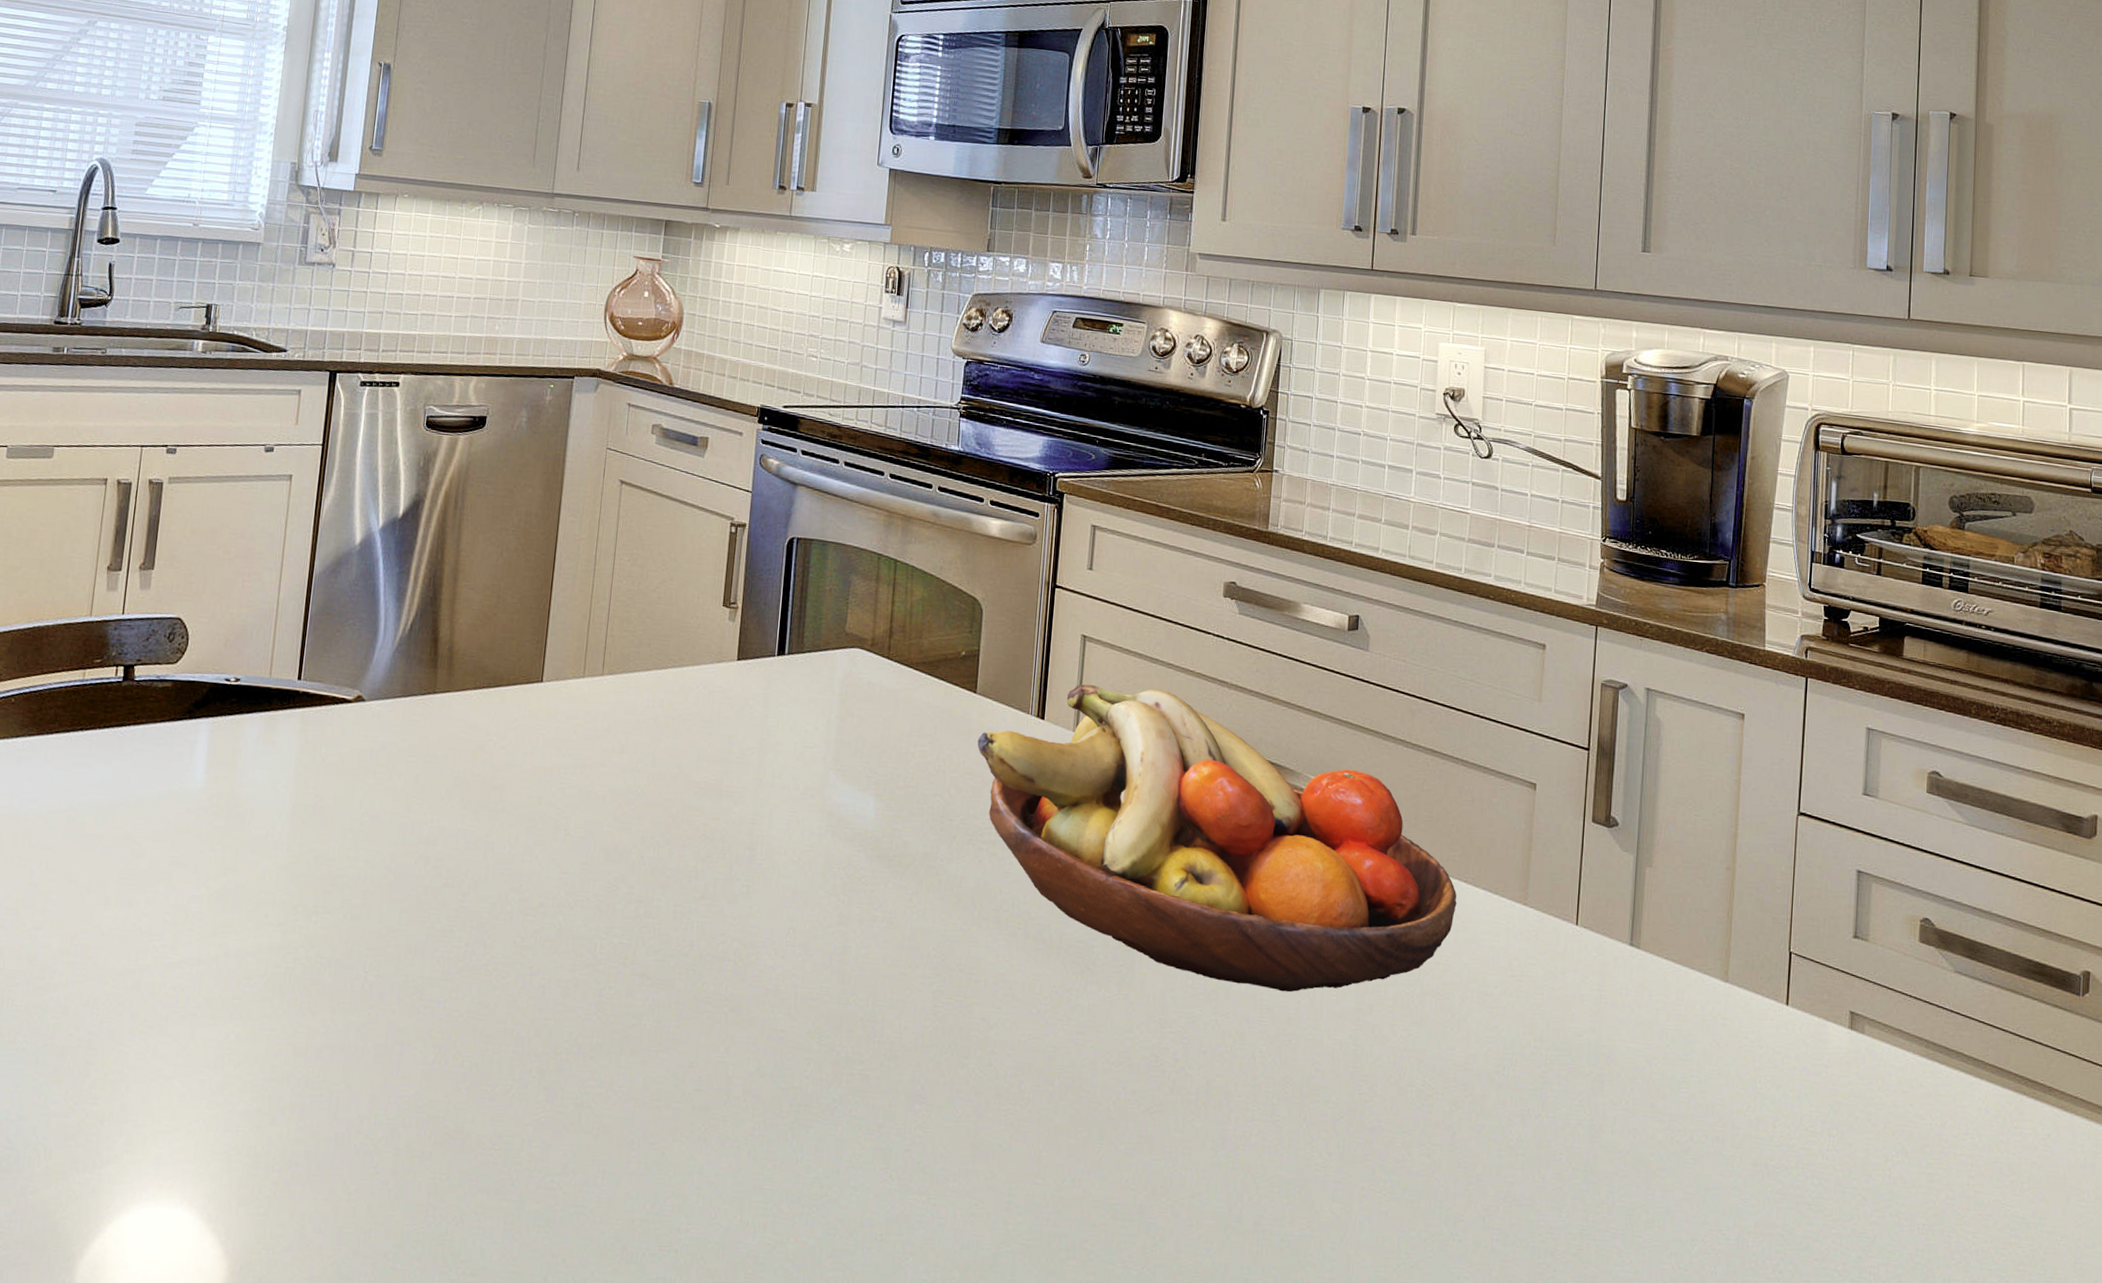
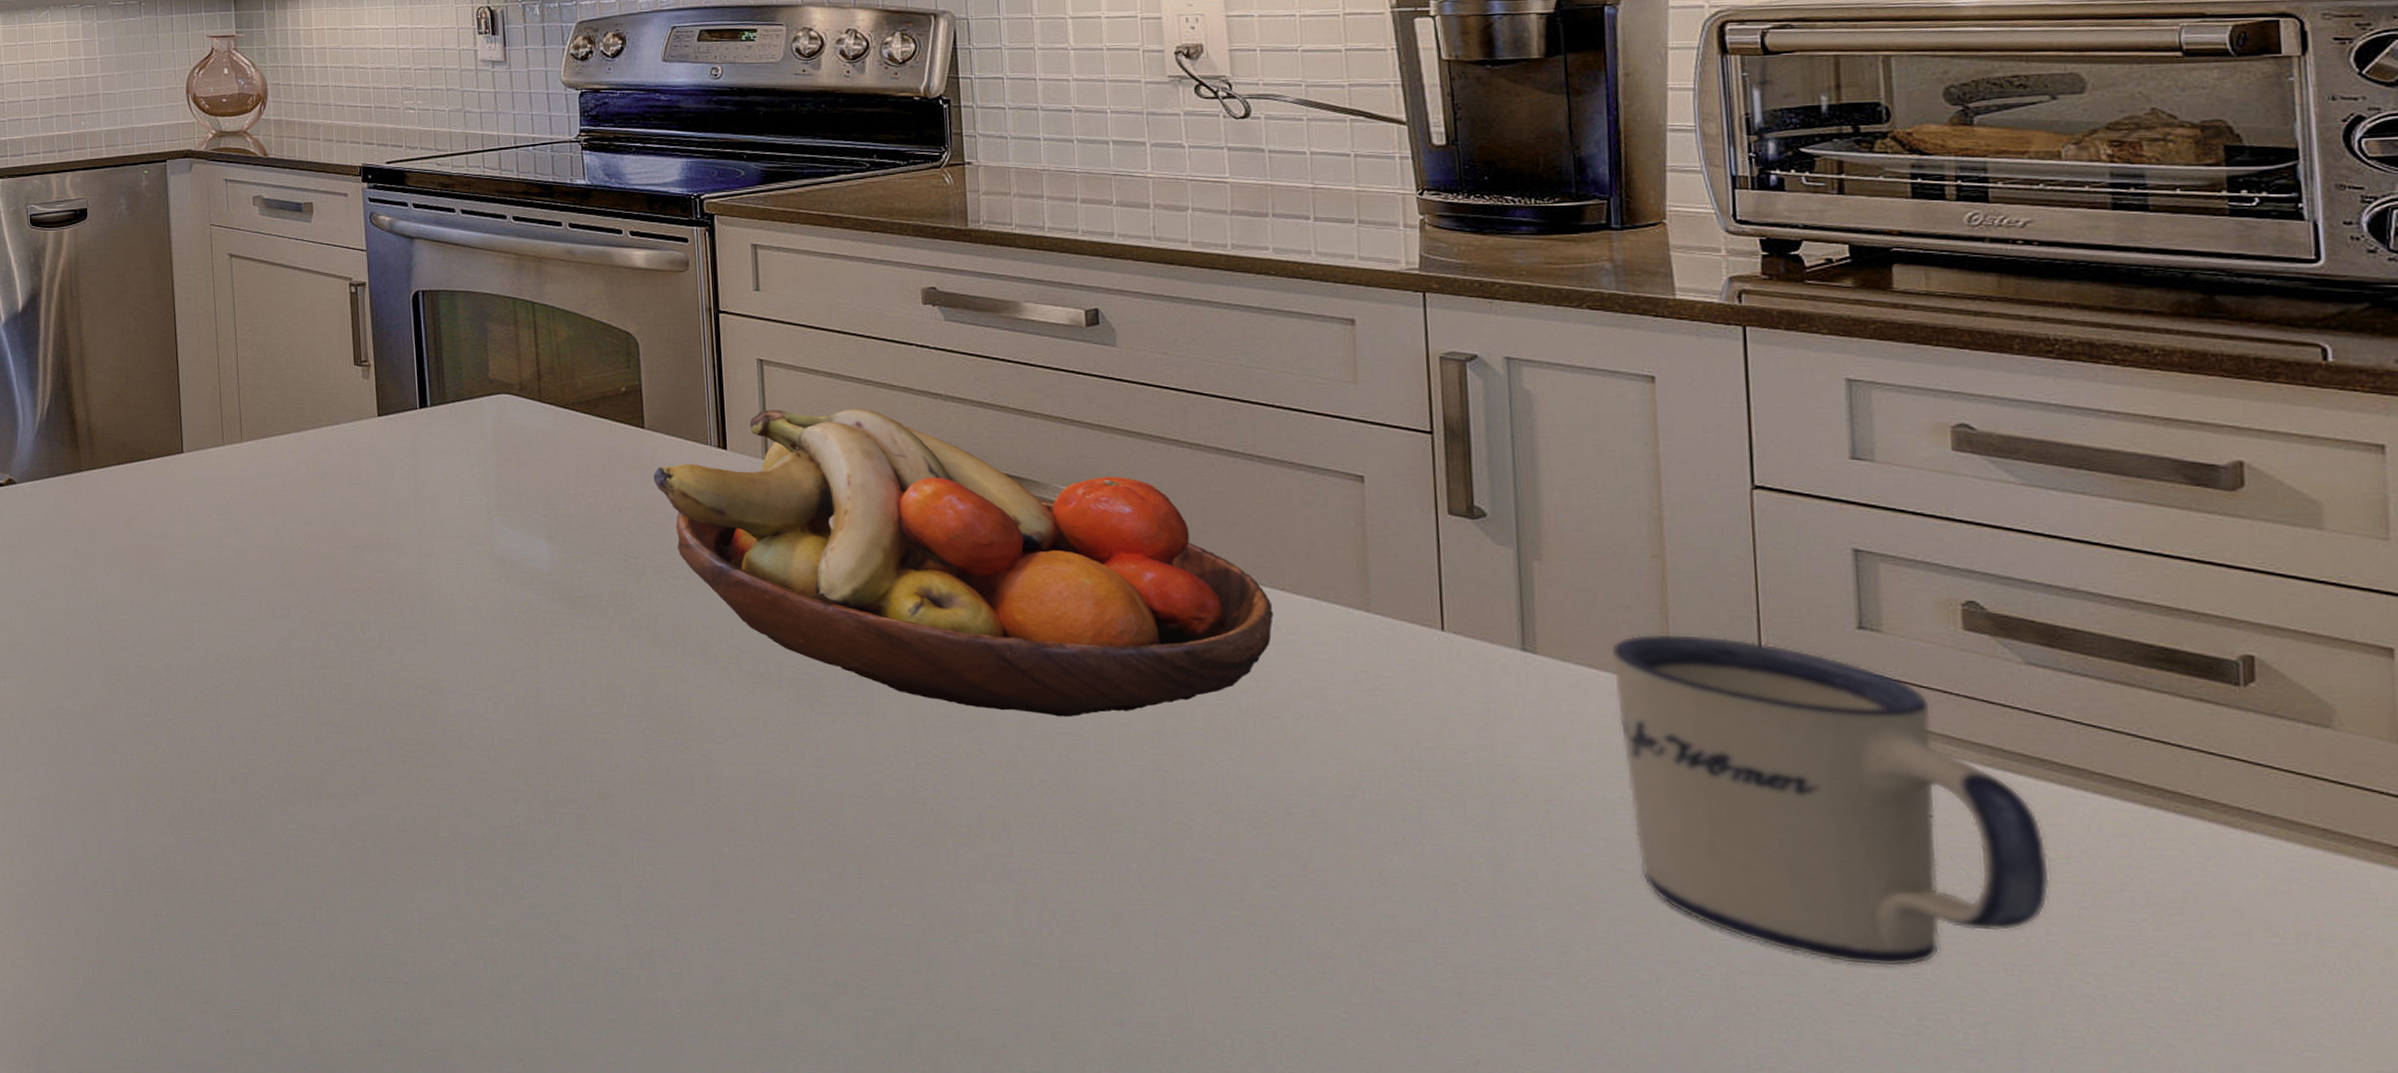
mug: none [1689,935,1954,1227] -> present [1611,633,2051,967]

